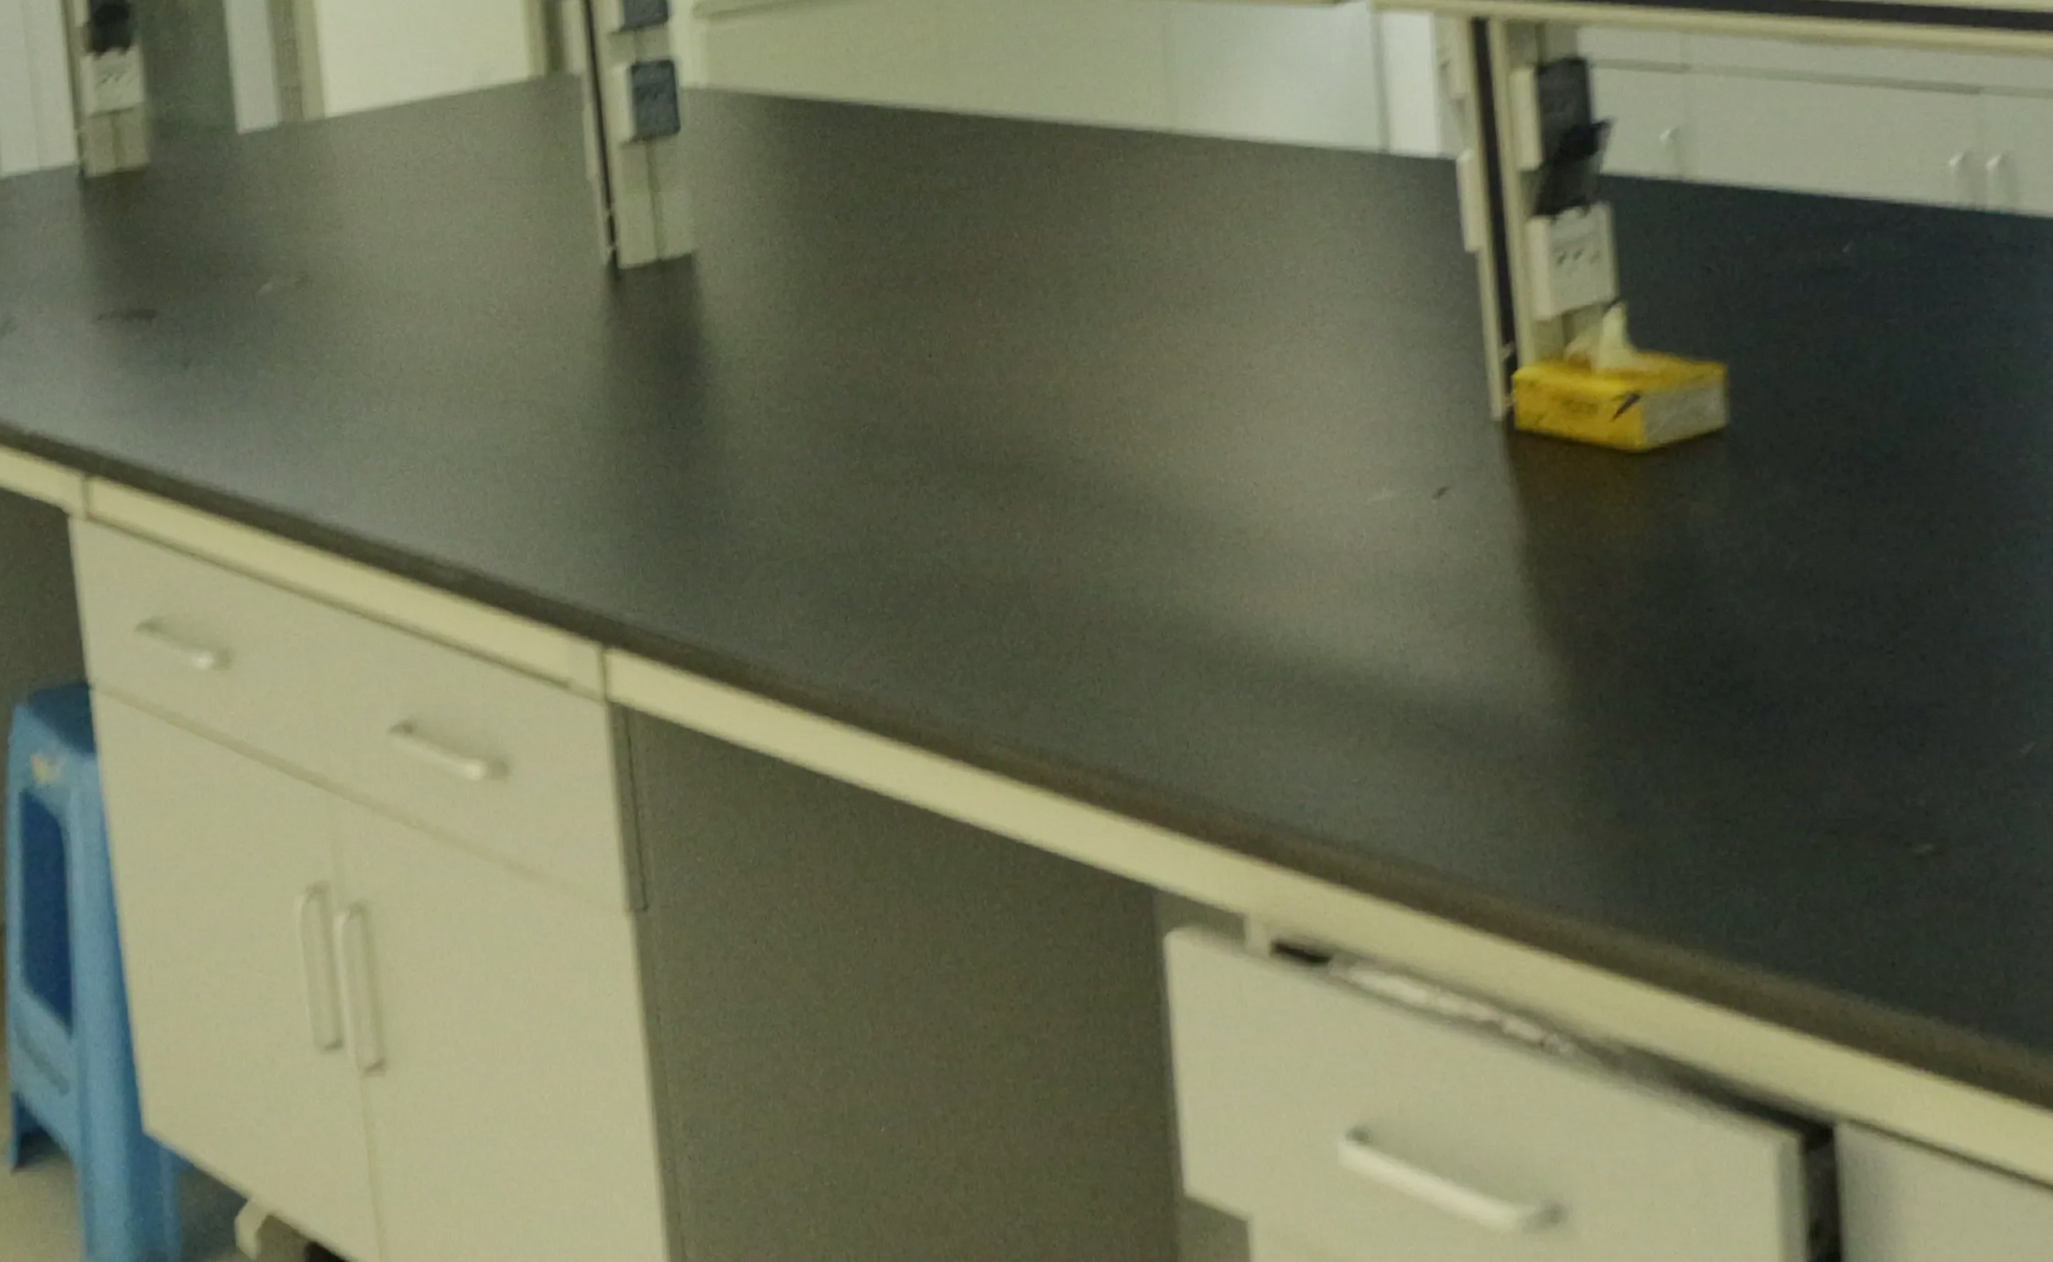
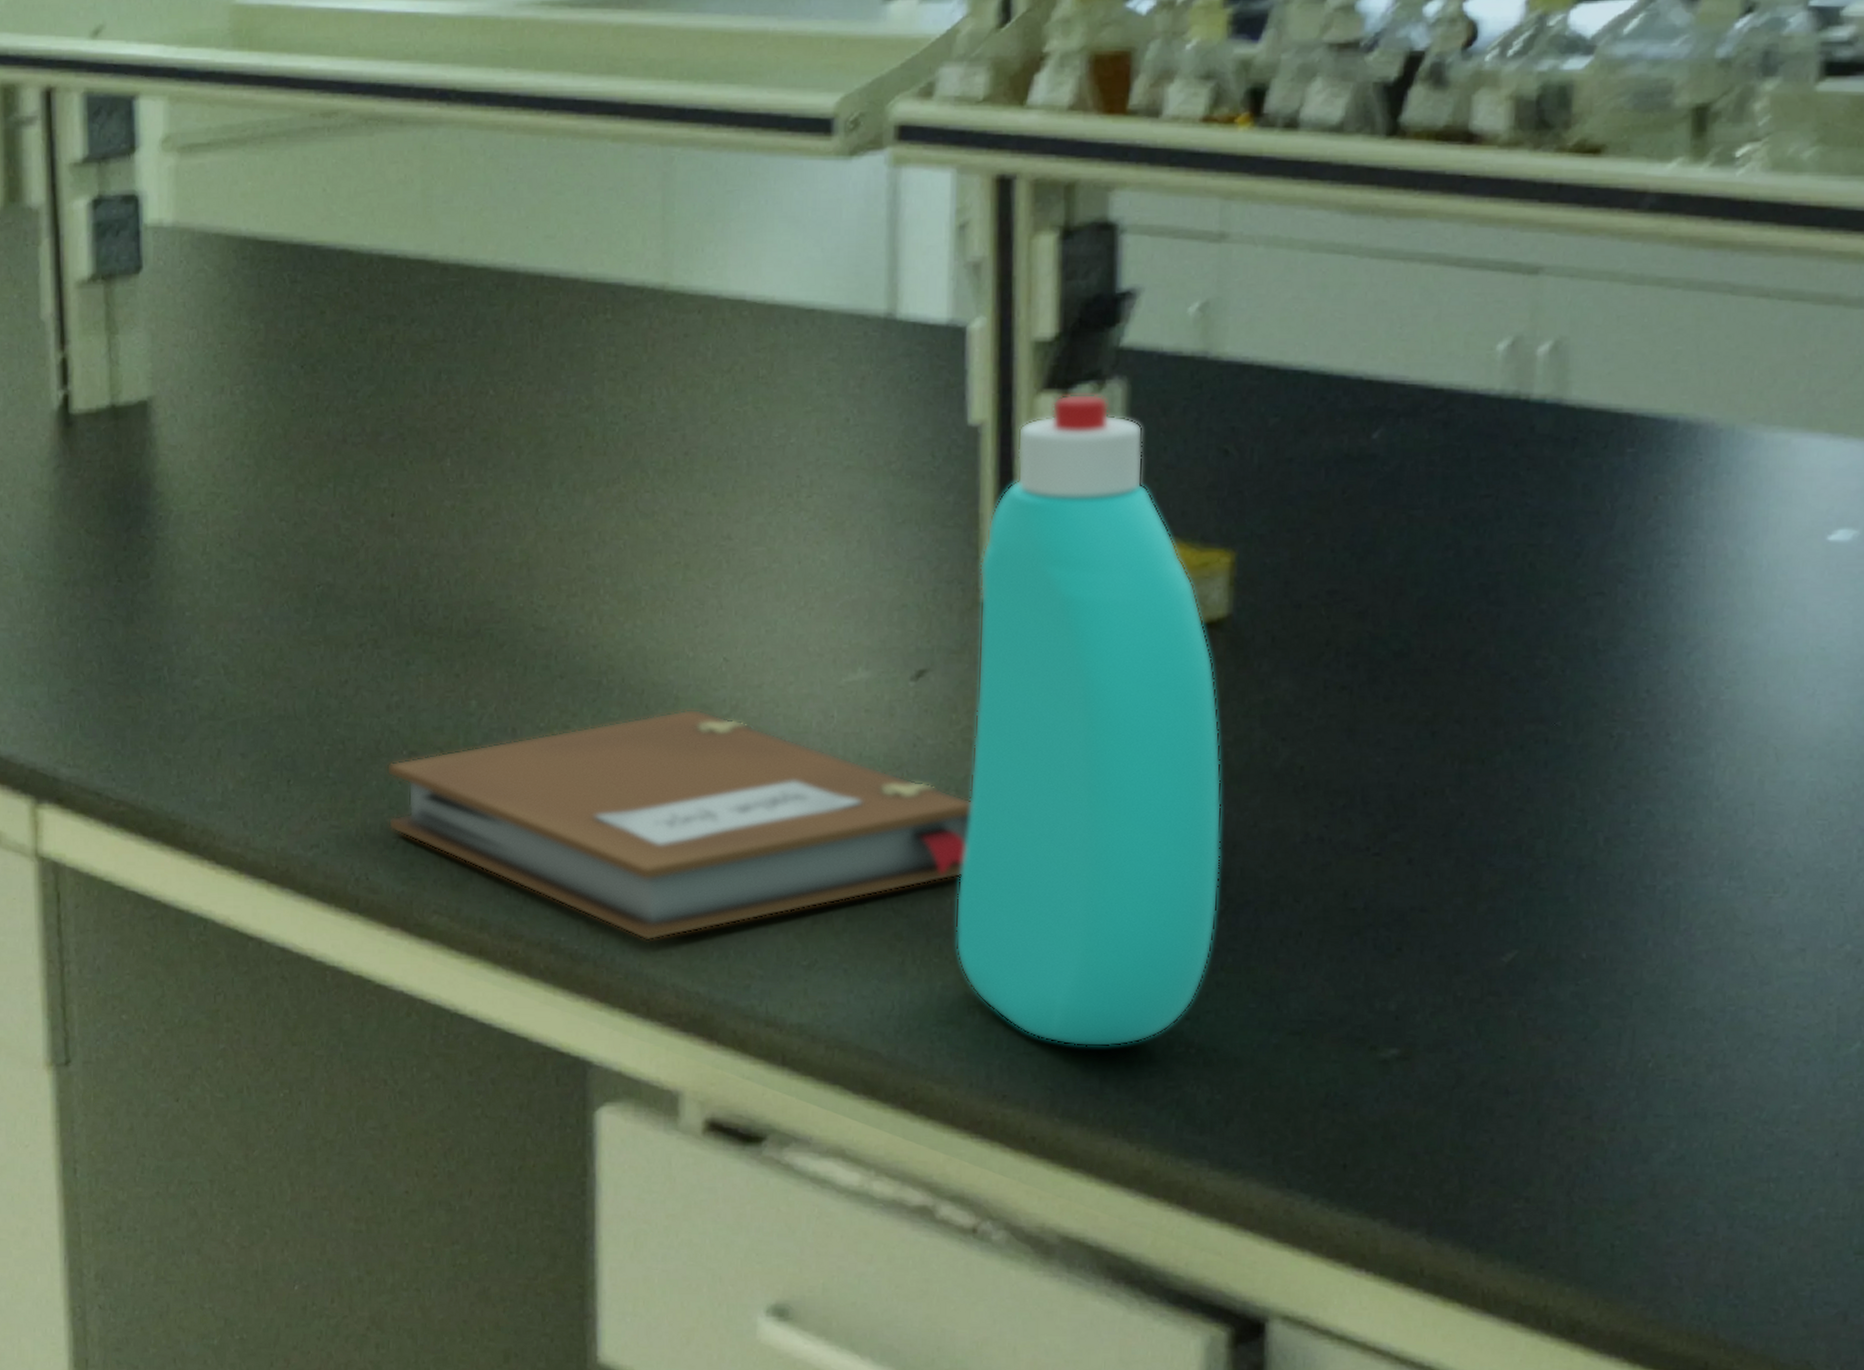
notebook: none [939,533,1502,763] -> present [386,709,972,941]
bottle: none [1488,218,1745,854] -> present [955,394,1222,1047]

